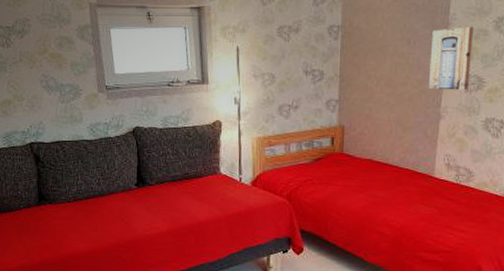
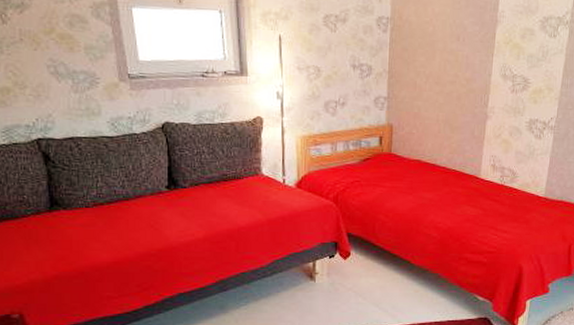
wall art: present [428,27,474,90] -> none [476,25,521,91]

